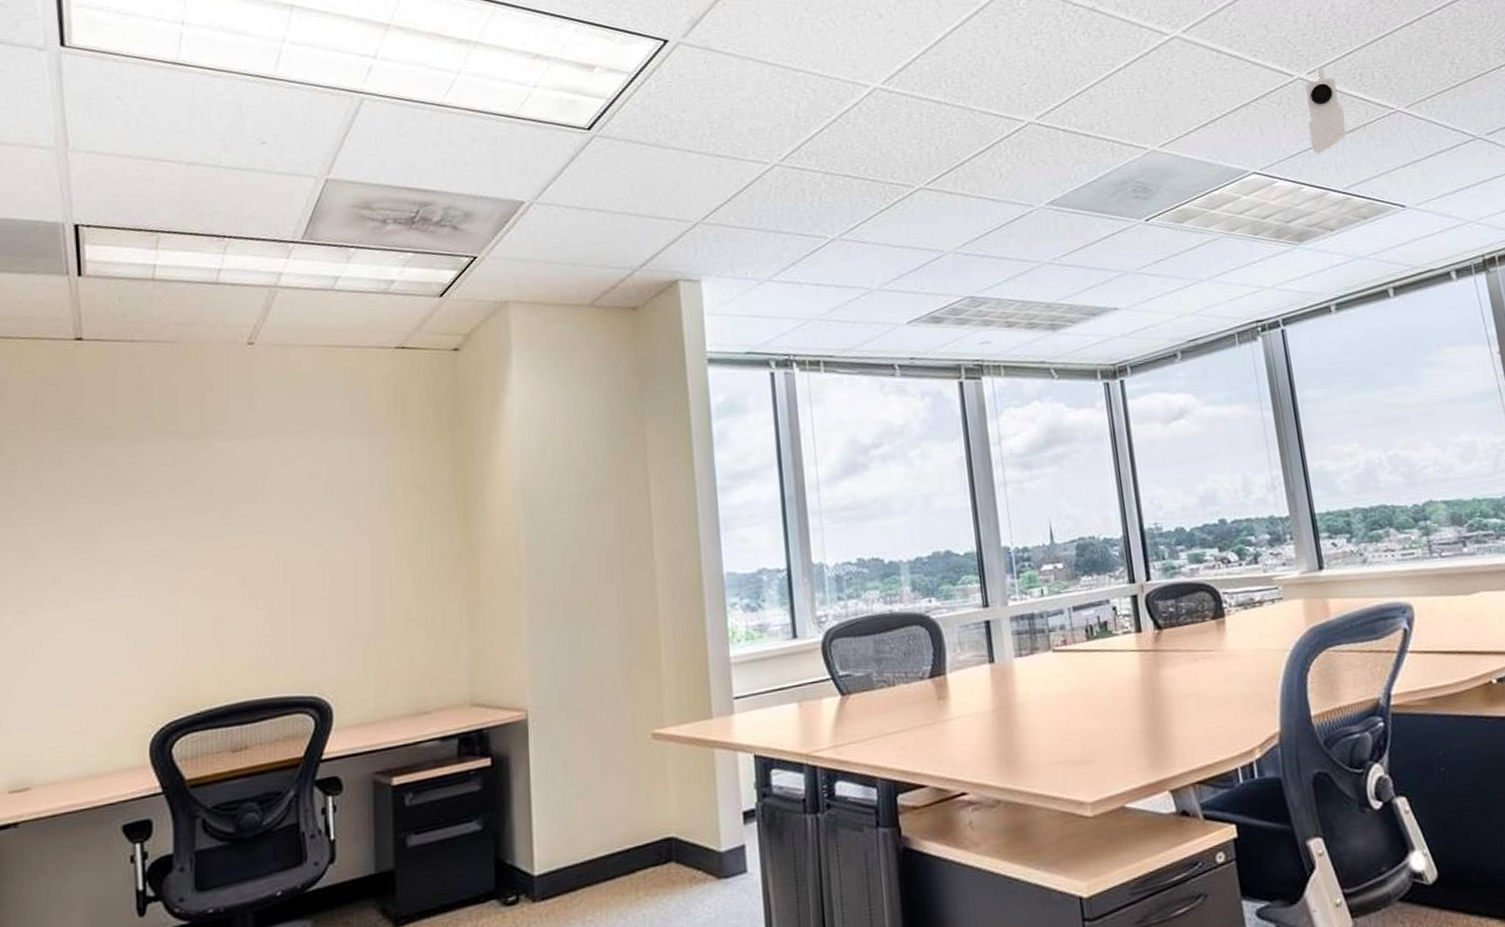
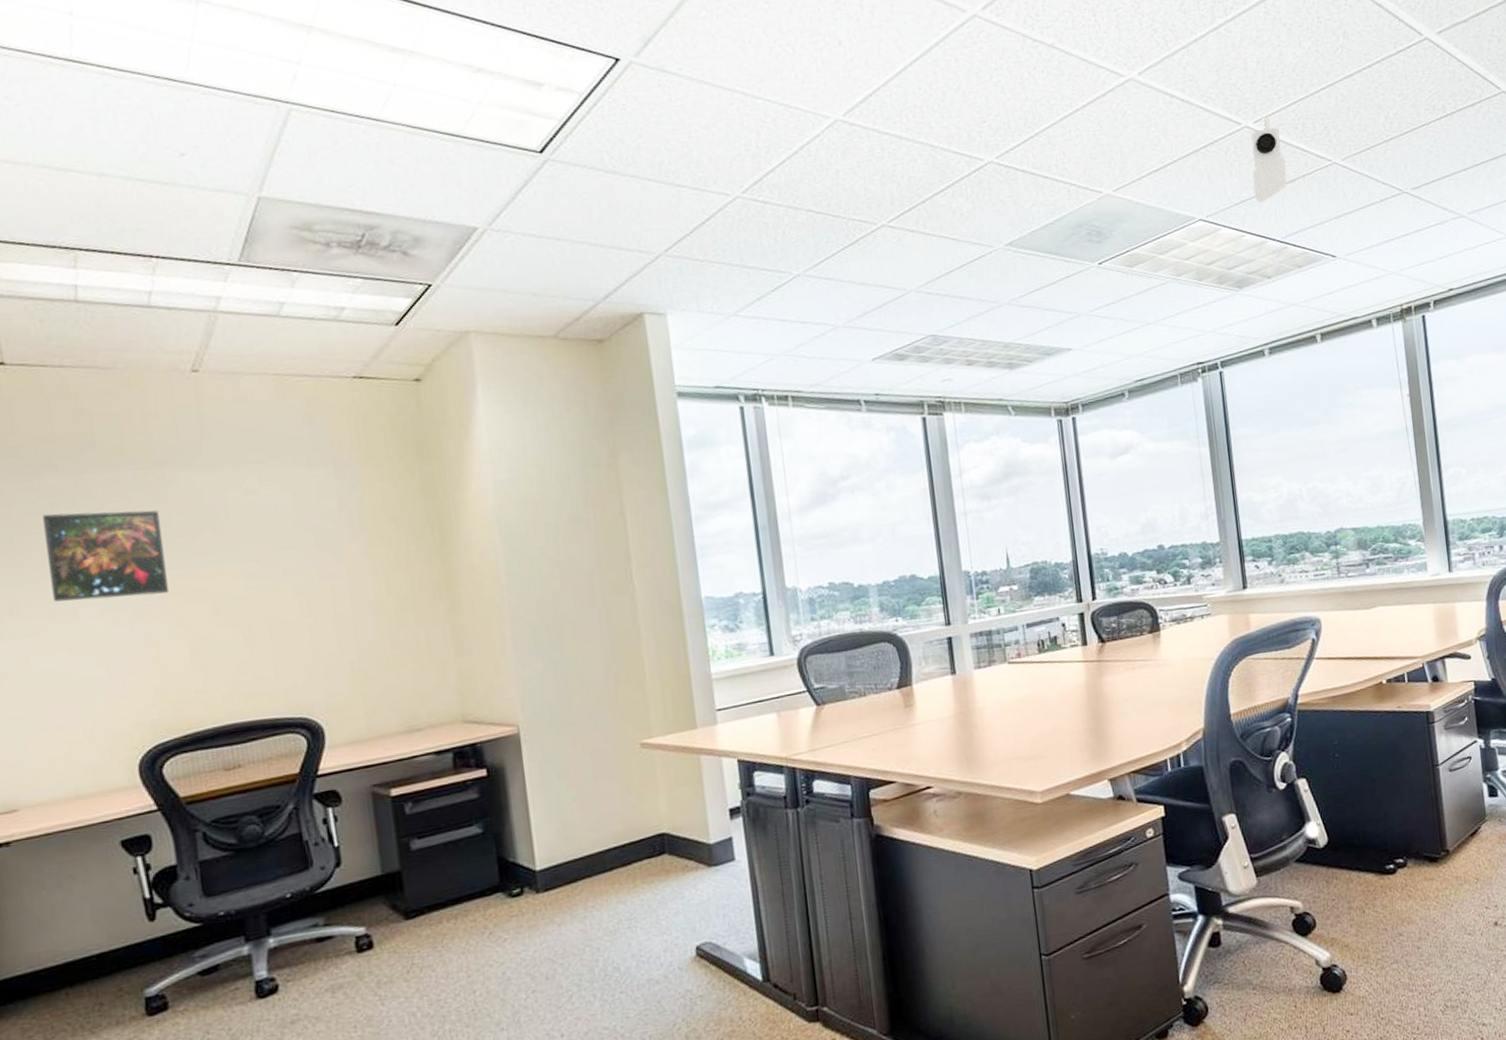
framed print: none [94,480,202,572] -> present [43,510,169,602]

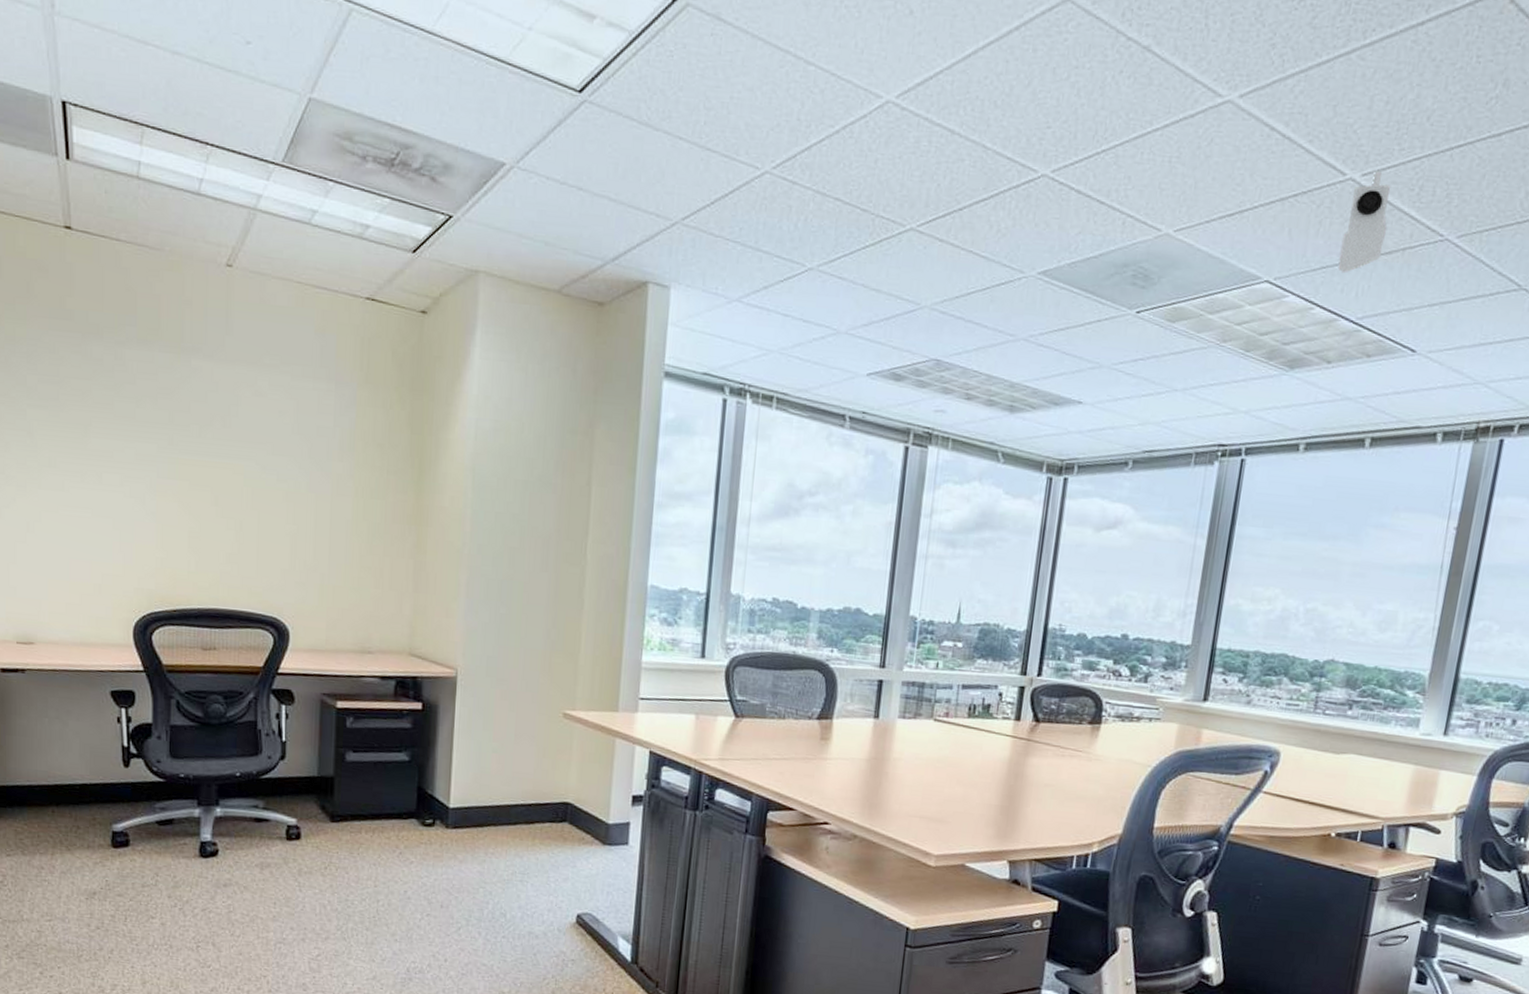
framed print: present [43,510,169,602] -> none [85,379,181,475]

